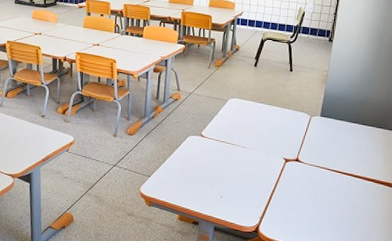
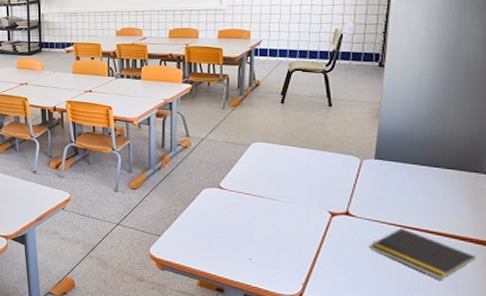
notepad: none [311,173,384,214] -> present [369,228,476,280]

